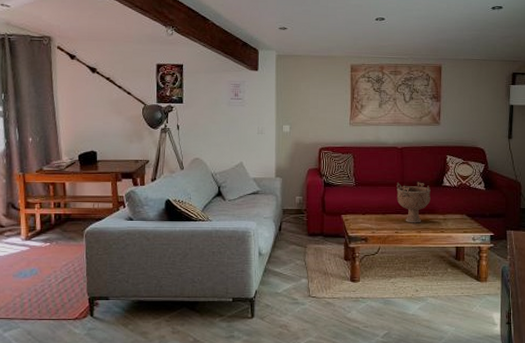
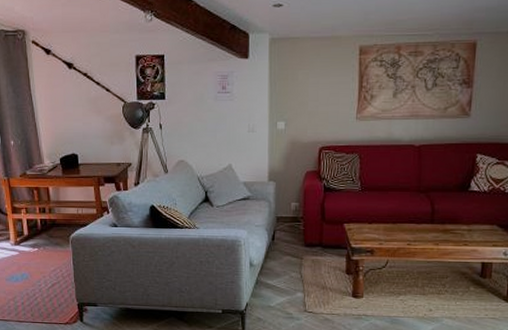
decorative bowl: present [396,182,431,223] -> none [411,186,454,234]

